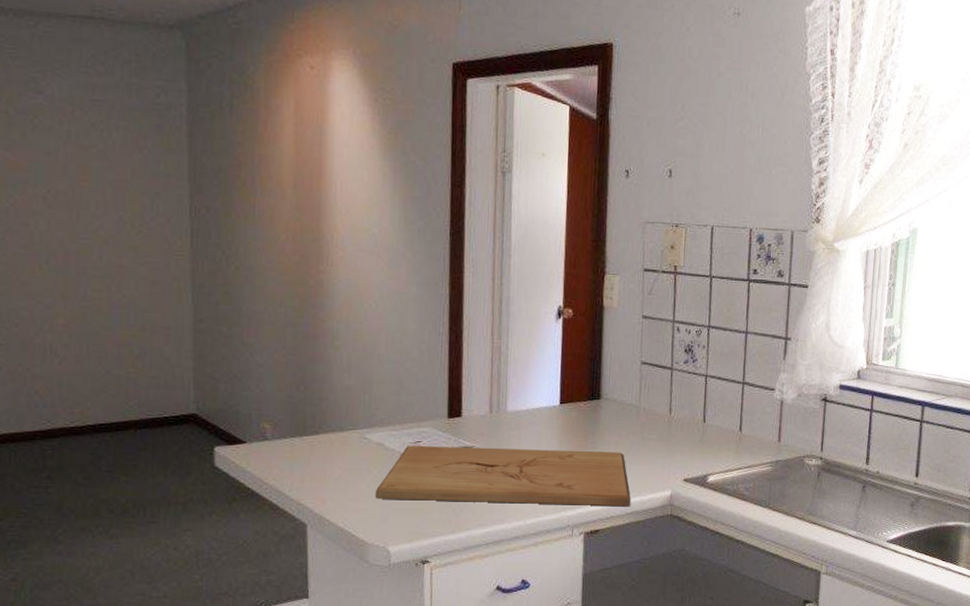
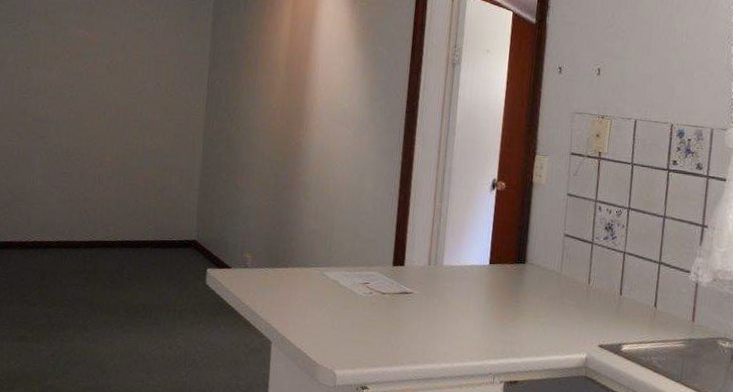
cutting board: present [376,445,631,507] -> none [328,285,549,364]

